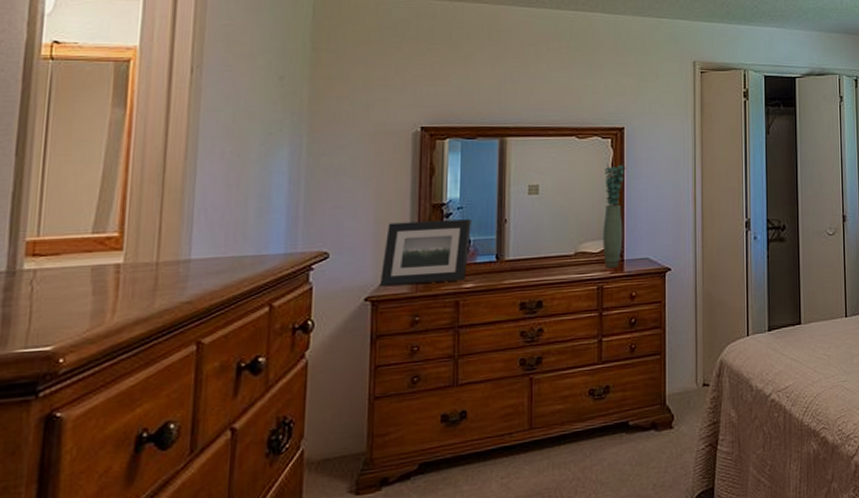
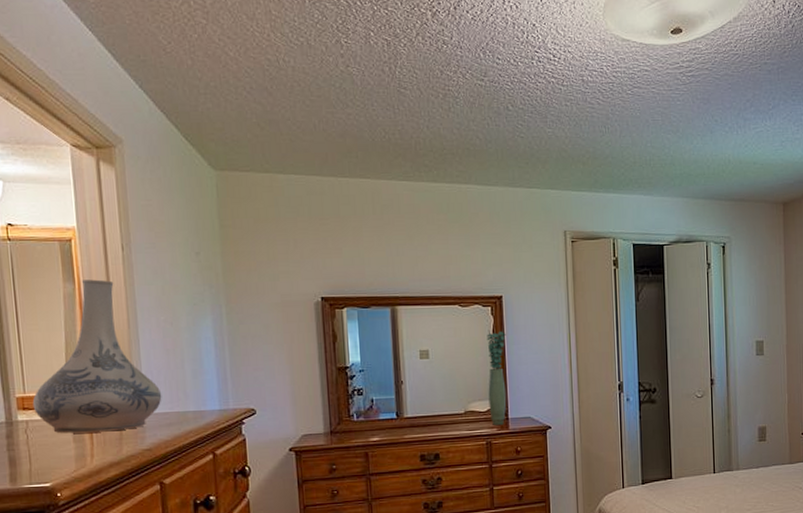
decorative vase: none [46,104,215,285] -> present [32,279,162,434]
picture frame: present [379,219,471,286] -> none [300,381,373,438]

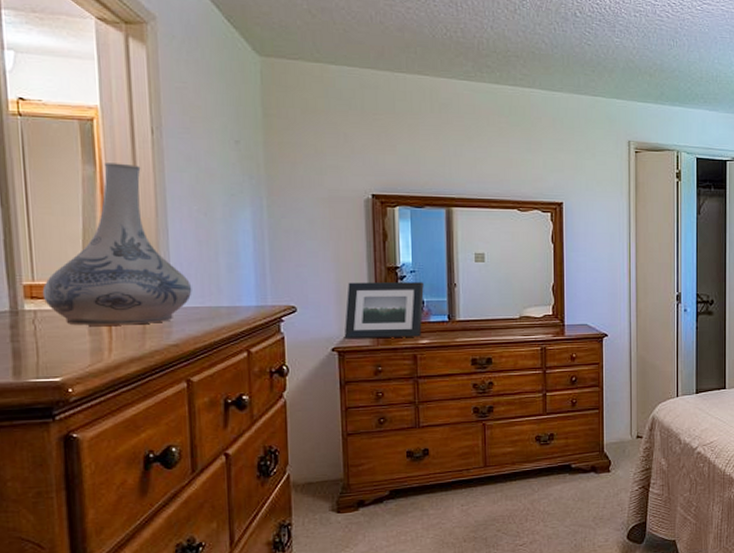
picture frame: none [300,381,373,438] -> present [344,282,424,338]
vase: present [486,328,507,426] -> none [545,234,565,332]

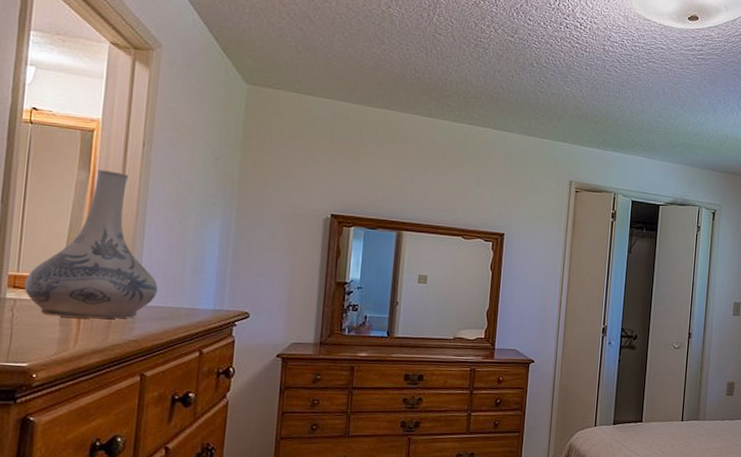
picture frame: present [344,282,424,338] -> none [289,294,369,350]

